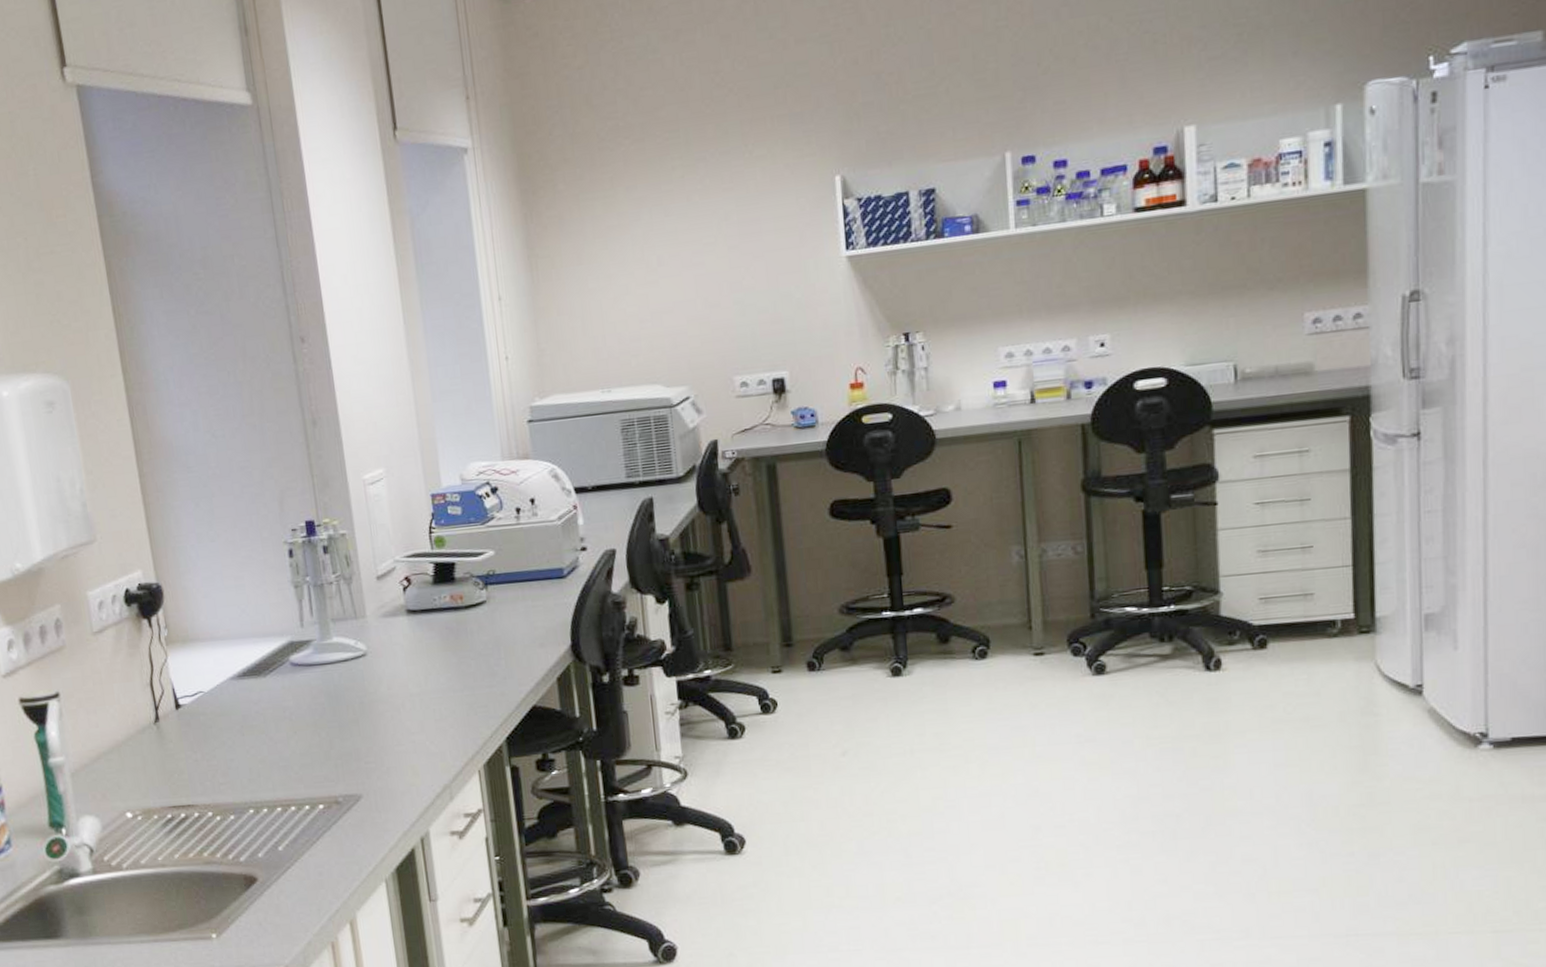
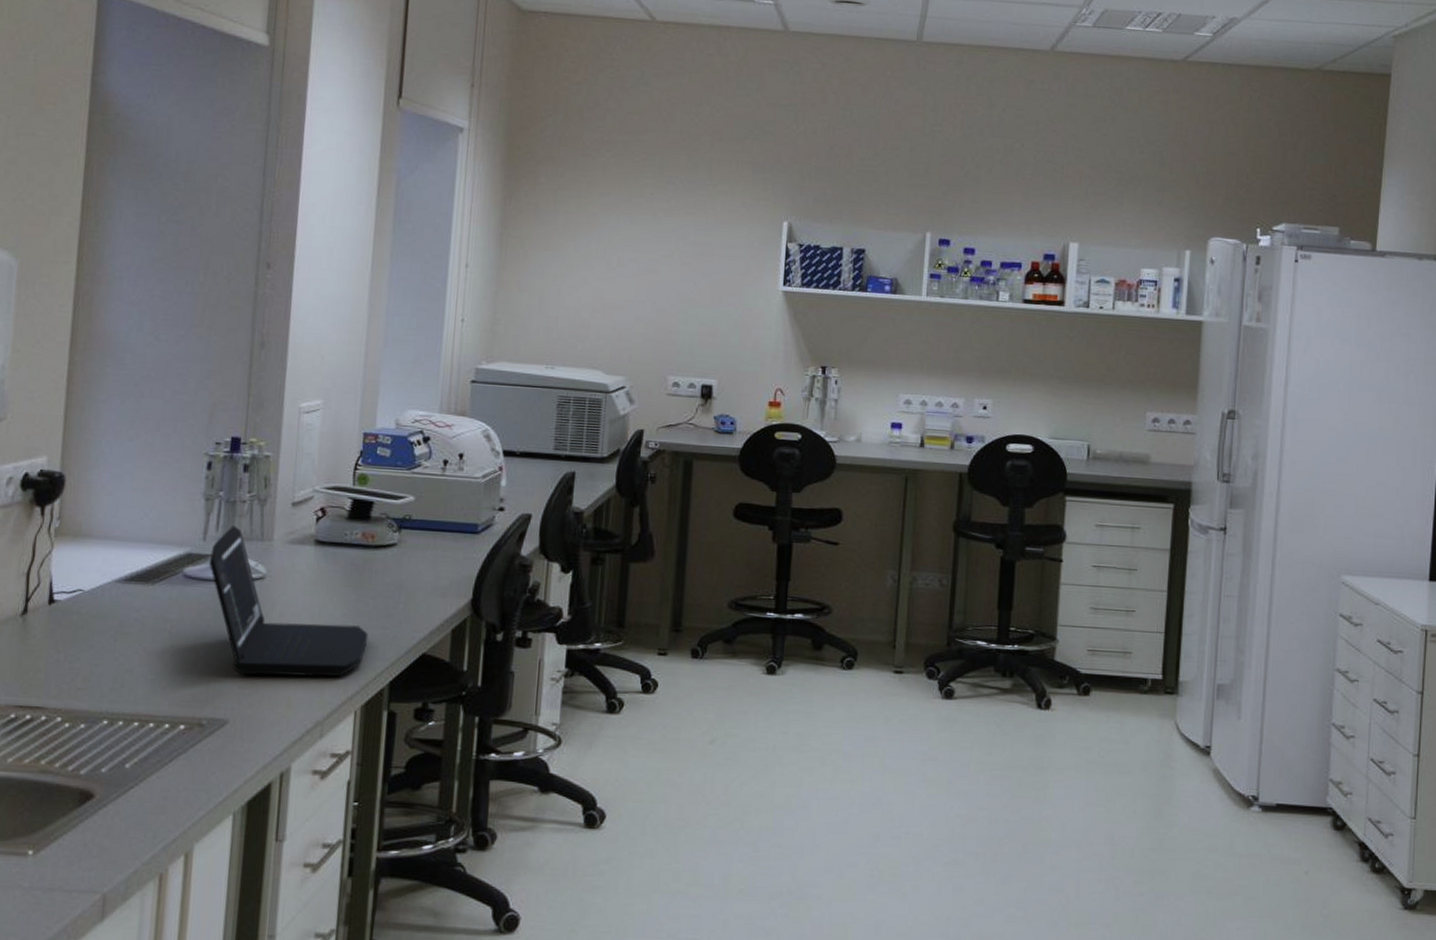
laptop: none [310,608,477,750] -> present [209,525,369,677]

